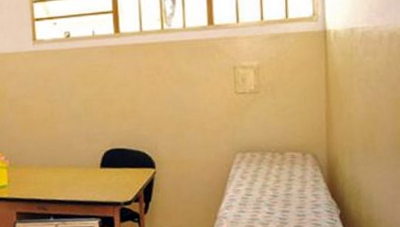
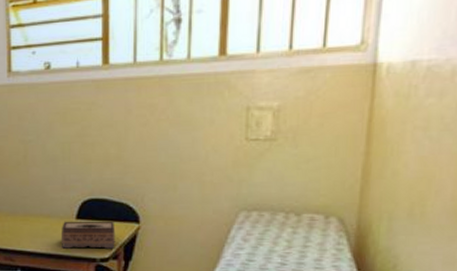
tissue box: none [88,167,136,195] -> present [62,221,115,249]

